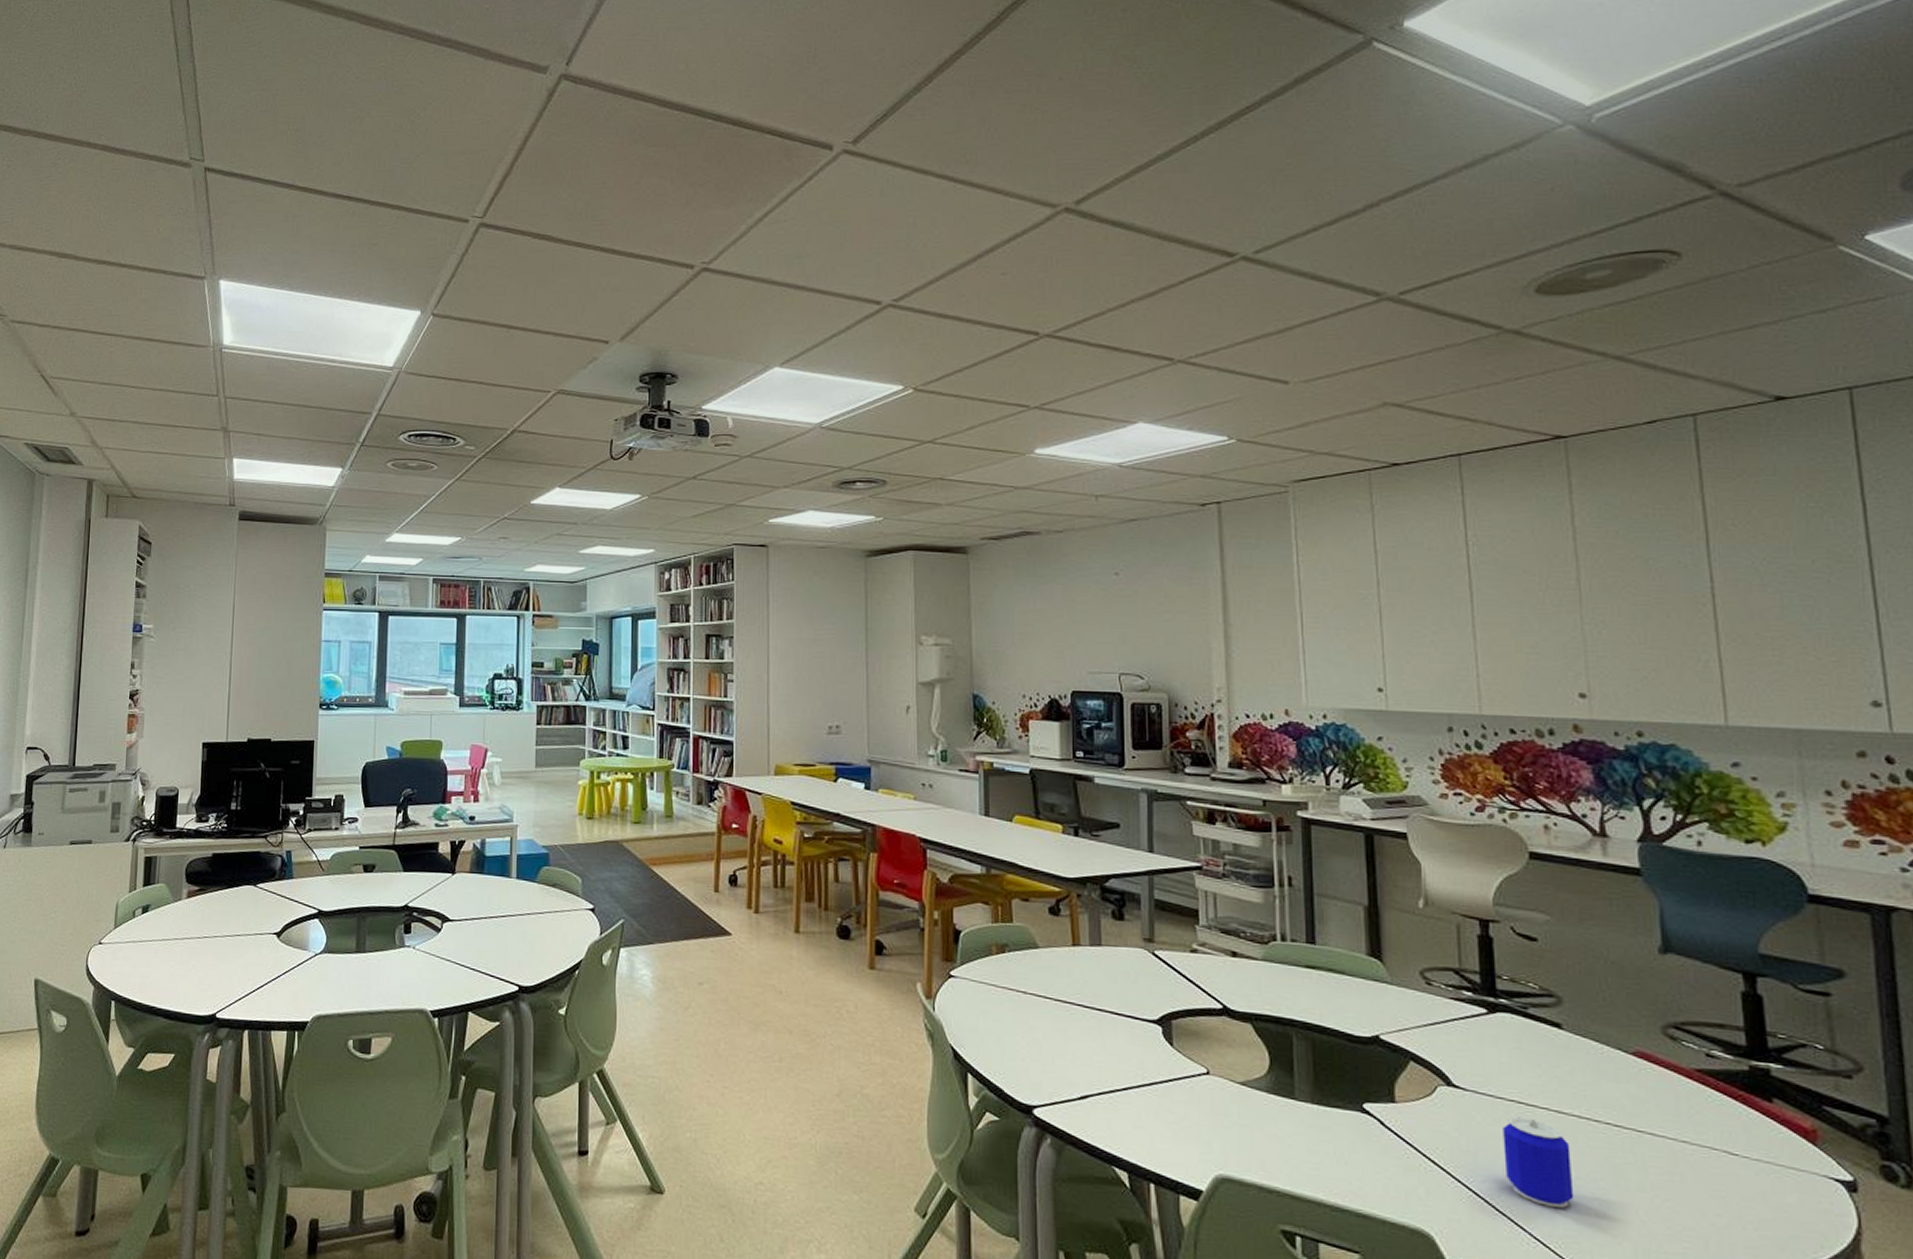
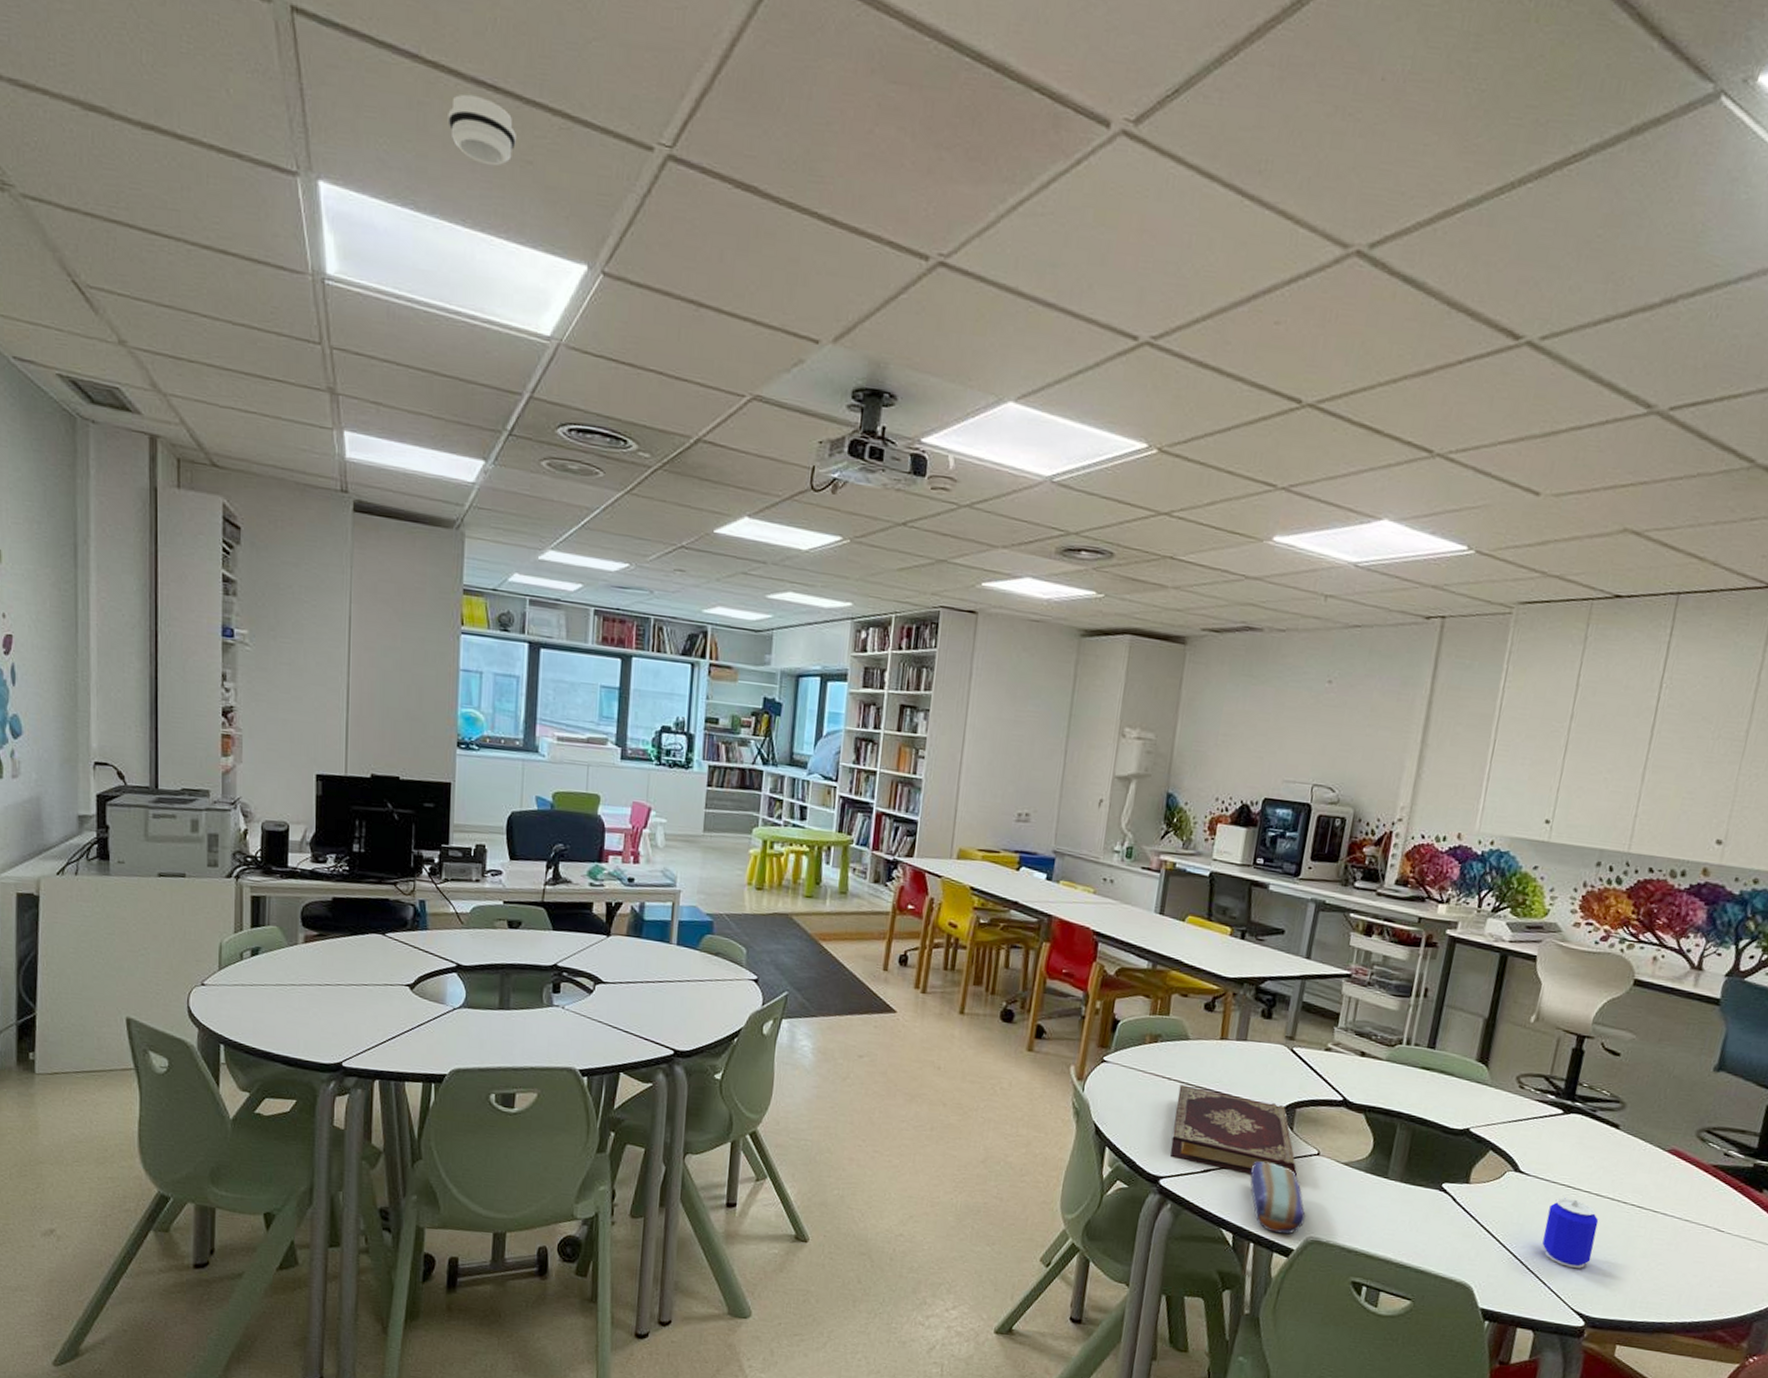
smoke detector: none [314,205,365,251] -> present [448,93,516,166]
book: none [1037,998,1189,1100] -> present [1169,1084,1298,1176]
pencil case: none [1135,1084,1210,1172] -> present [1250,1161,1306,1235]

